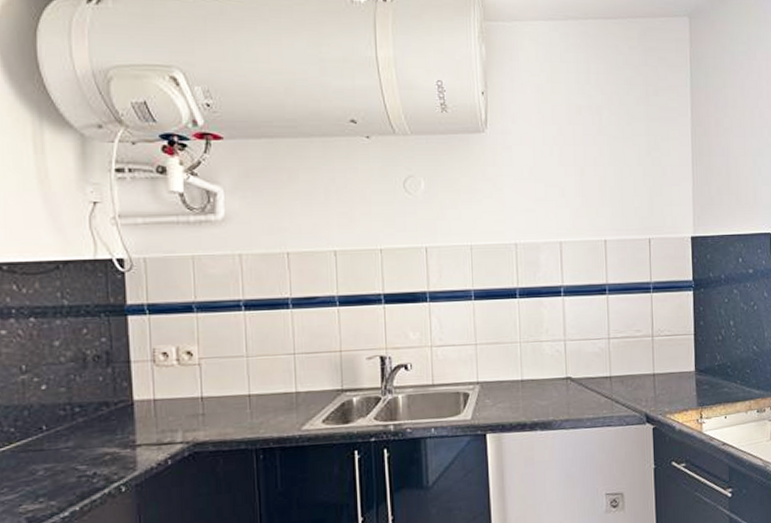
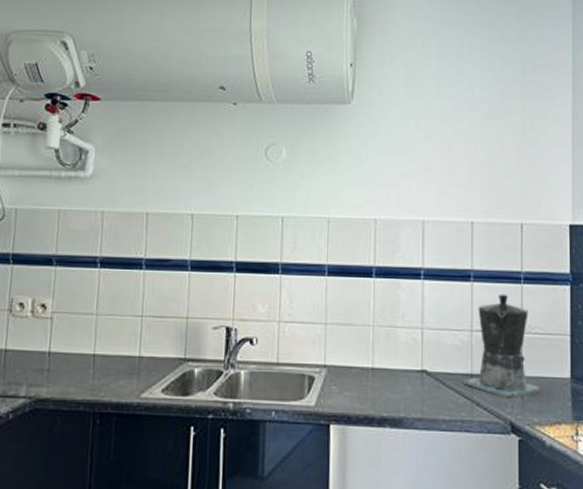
coffee maker: none [604,303,670,395] -> present [463,294,540,398]

